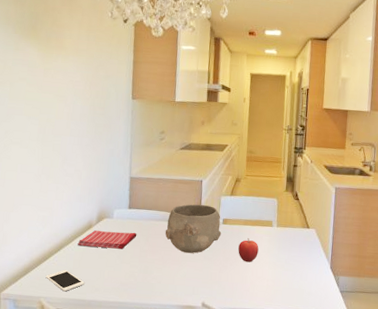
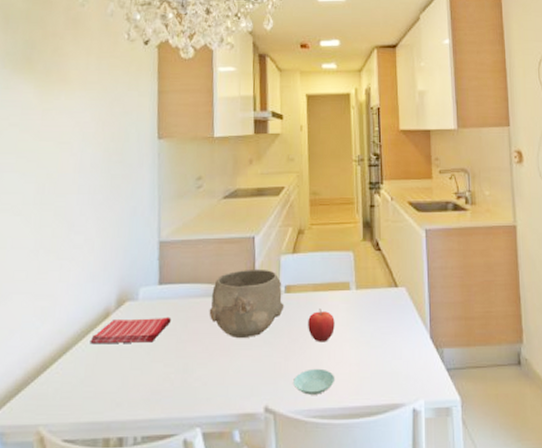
cell phone: present [45,269,85,292] -> none [46,380,101,413]
saucer: none [224,280,256,299] -> present [293,368,335,395]

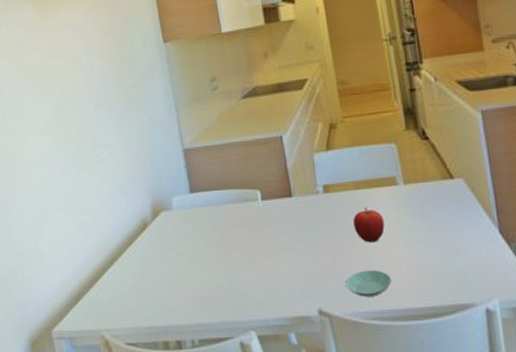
dish towel: present [90,317,172,343] -> none [133,224,209,254]
bowl: present [209,269,284,338] -> none [245,169,325,242]

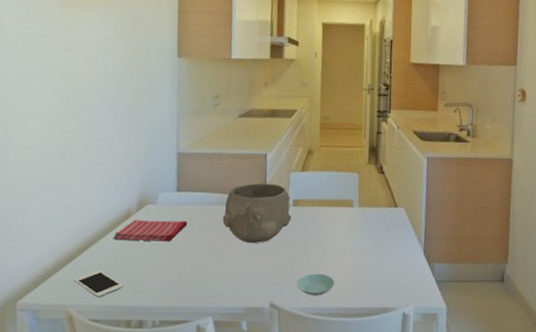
cell phone: none [102,289,154,319] -> present [73,270,123,298]
dish towel: none [133,224,209,254] -> present [113,220,188,242]
bowl: none [245,169,325,242] -> present [222,183,292,243]
fruit: present [353,207,385,243] -> none [312,222,338,252]

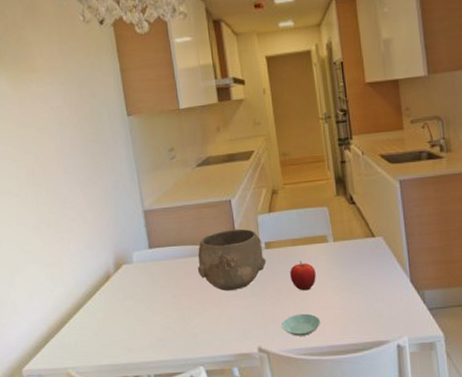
cell phone: present [73,270,123,298] -> none [69,332,115,358]
dish towel: present [113,220,188,242] -> none [97,276,165,301]
fruit: none [312,222,338,252] -> present [290,261,316,291]

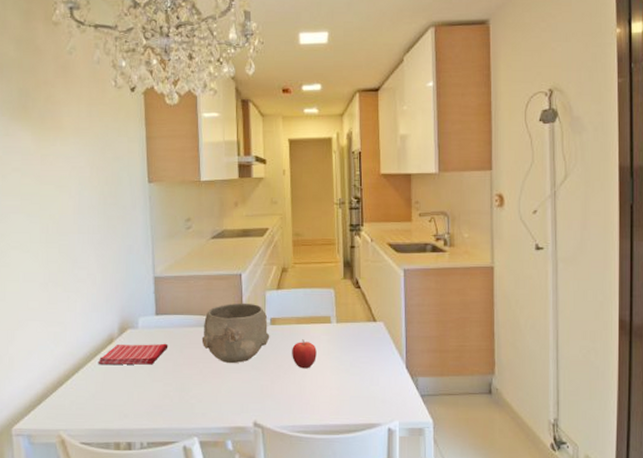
dish towel: none [97,276,165,301] -> present [98,343,168,365]
saucer: present [282,313,321,336] -> none [279,391,317,413]

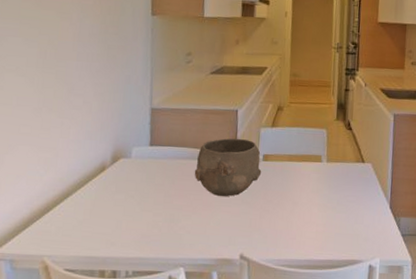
dish towel: present [98,343,168,365] -> none [88,173,161,195]
fruit: present [292,339,317,369] -> none [282,176,306,205]

